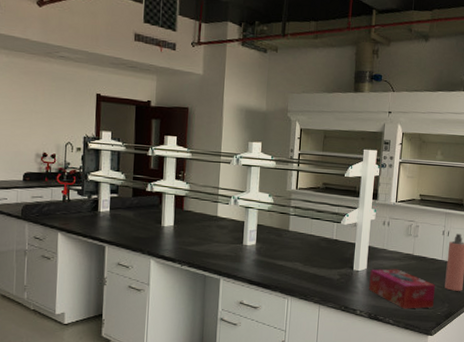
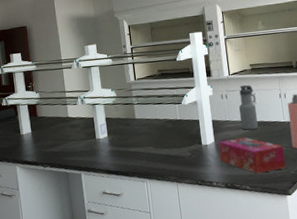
water bottle: none [397,214,418,263] -> present [238,84,258,130]

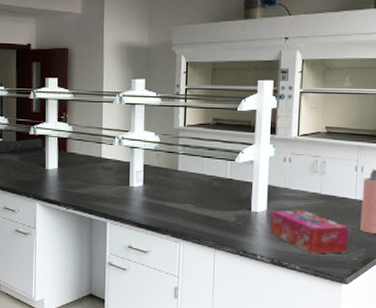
water bottle: present [238,84,258,130] -> none [301,149,325,203]

